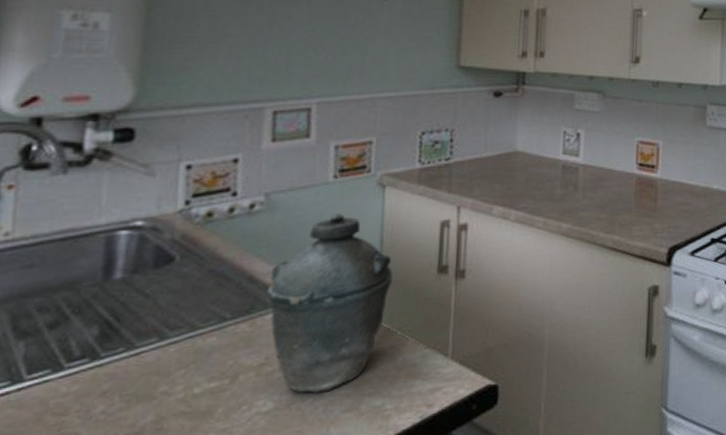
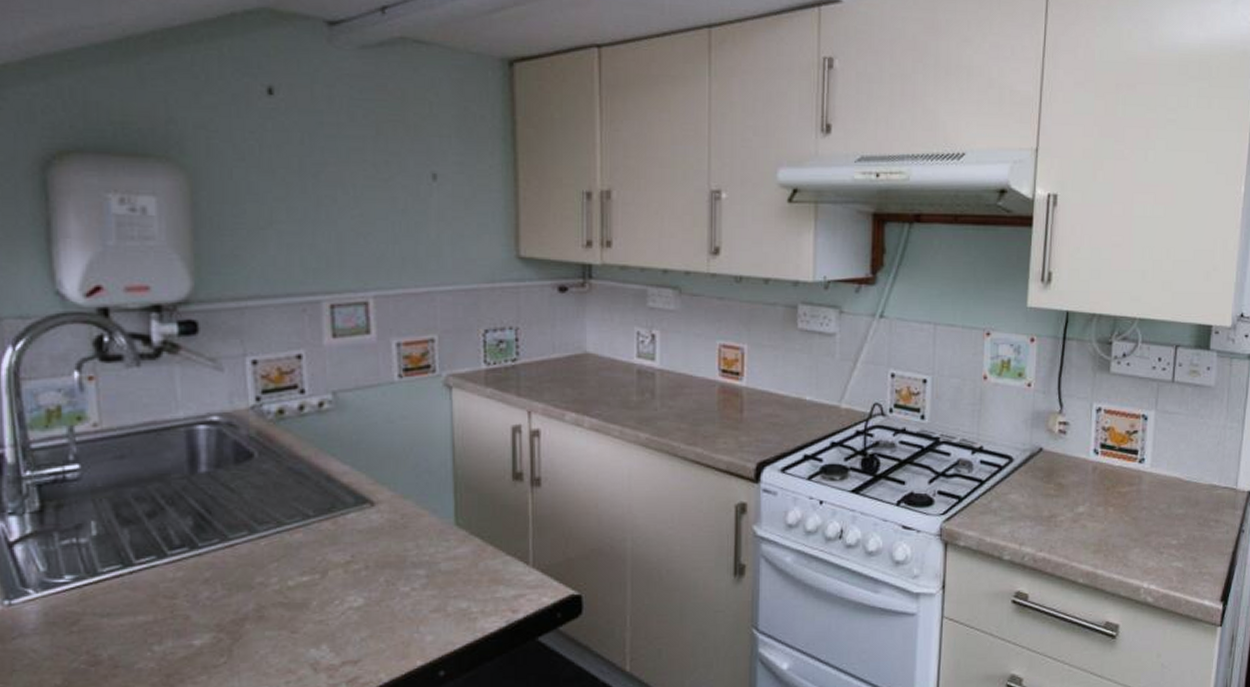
kettle: present [266,213,393,393] -> none [345,415,467,592]

